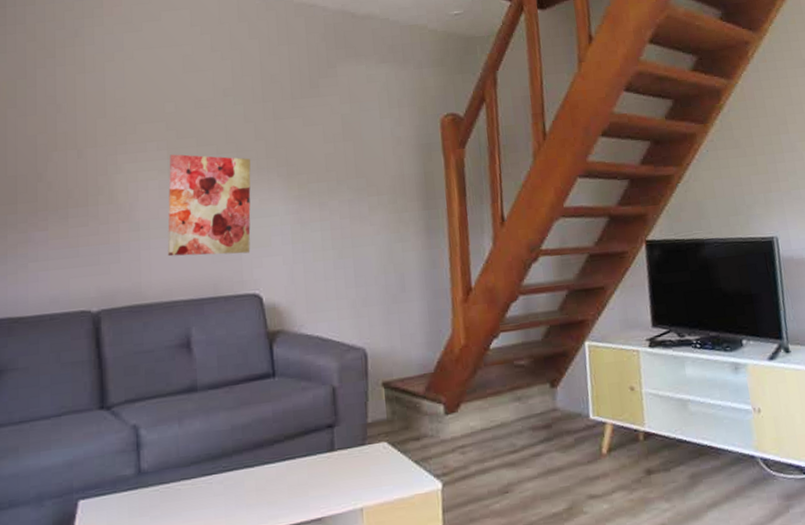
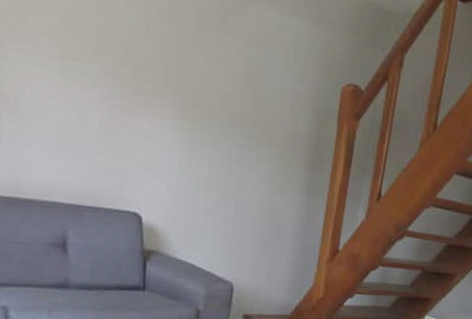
wall art: present [167,154,251,257] -> none [51,54,147,173]

